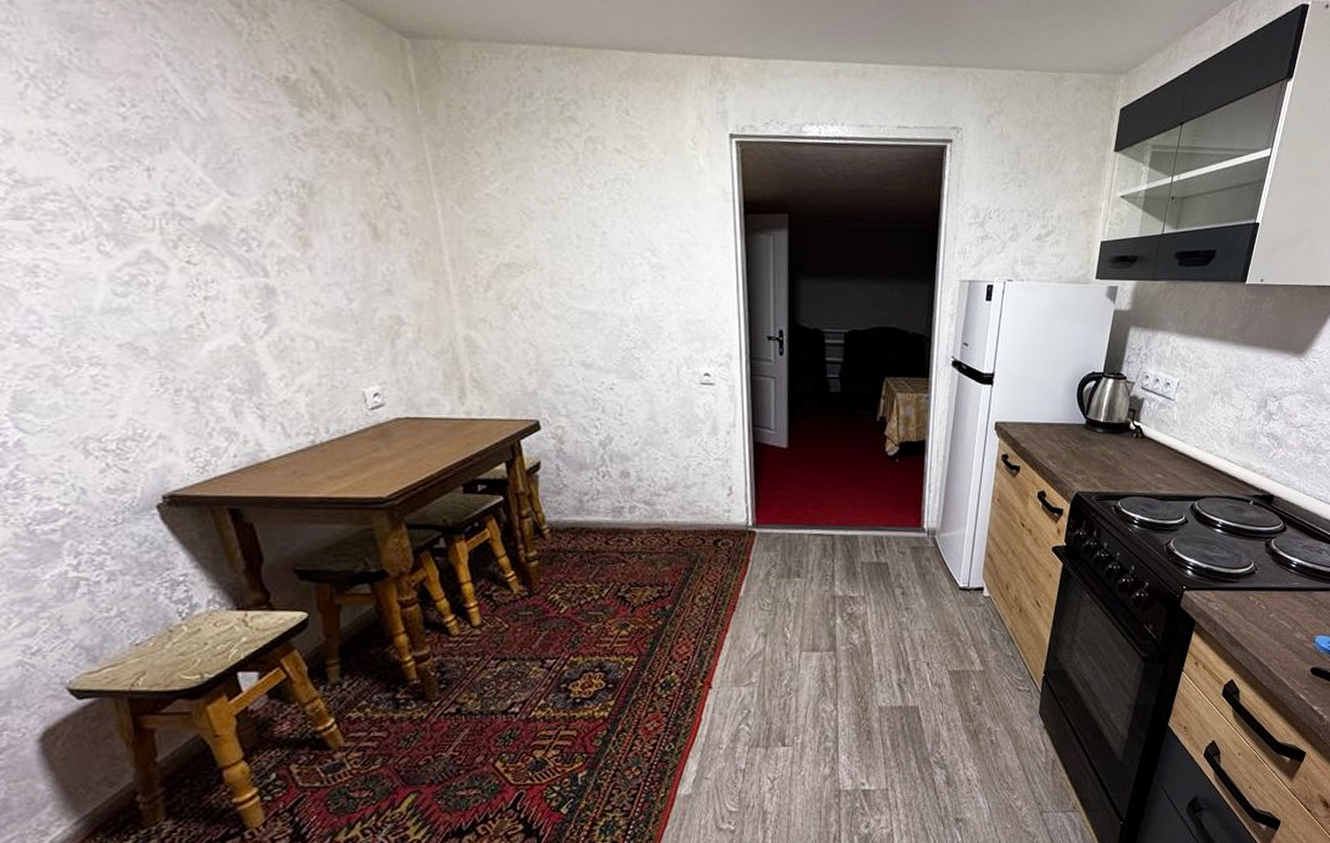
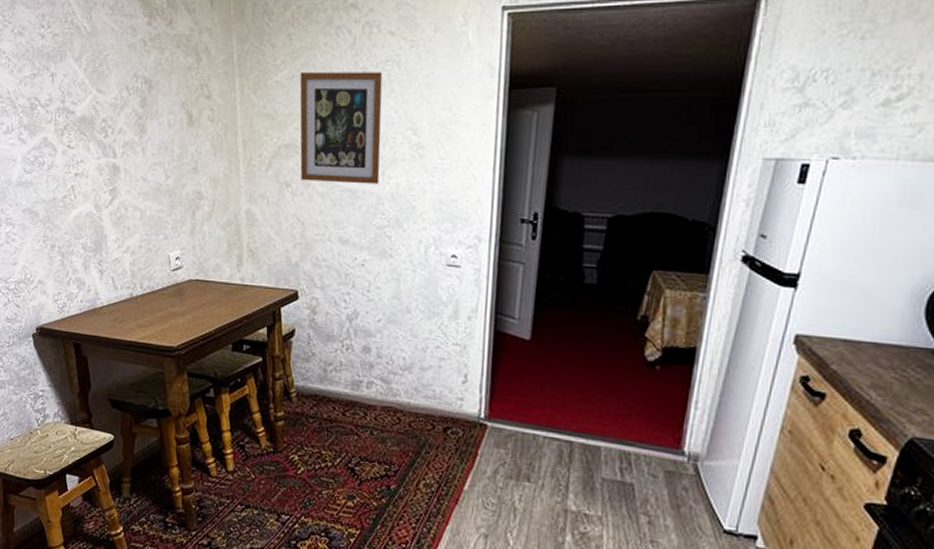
wall art: none [515,186,621,306] -> present [299,72,383,184]

